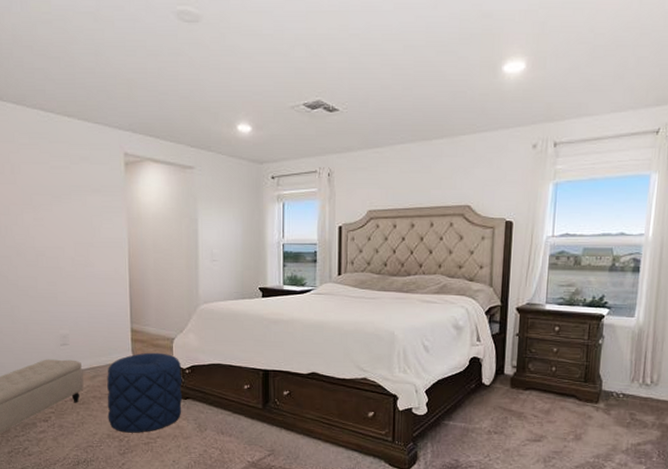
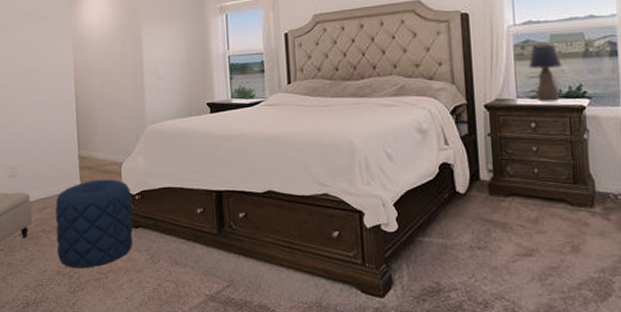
table lamp: none [559,256,590,310] -> present [528,44,563,103]

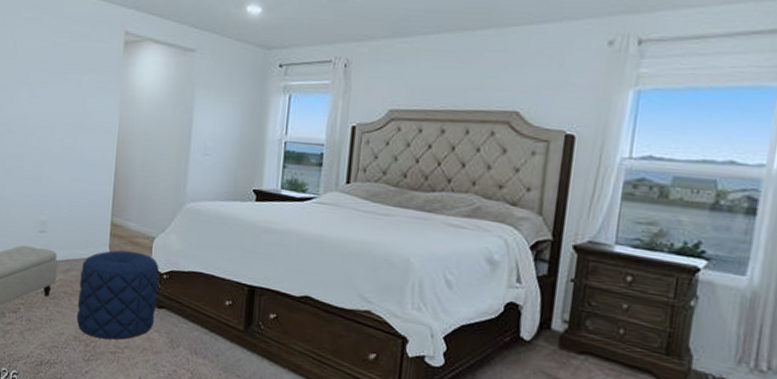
table lamp: present [528,44,563,103] -> none [636,185,682,258]

